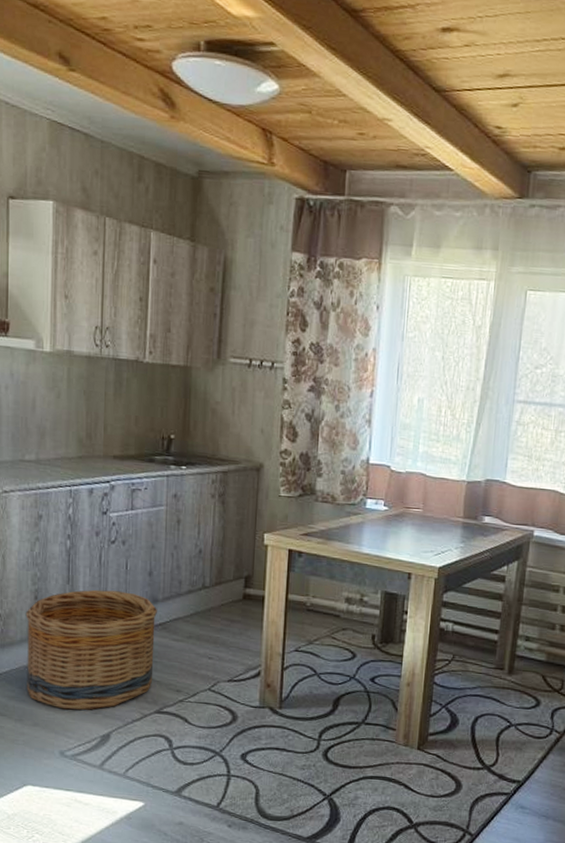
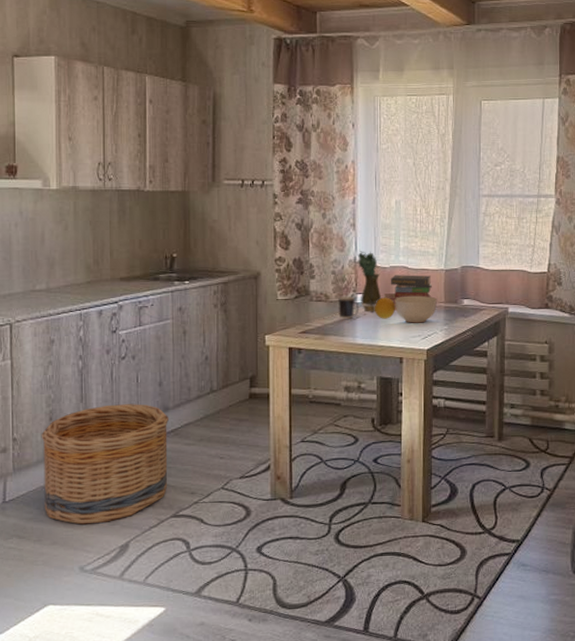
mug: none [344,500,369,526] -> present [337,296,360,320]
vase: none [369,450,394,521] -> present [357,250,382,313]
fruit: none [385,505,409,530] -> present [375,297,396,319]
books: none [396,481,451,521] -> present [383,275,432,311]
bowl: none [407,505,456,538] -> present [395,295,438,323]

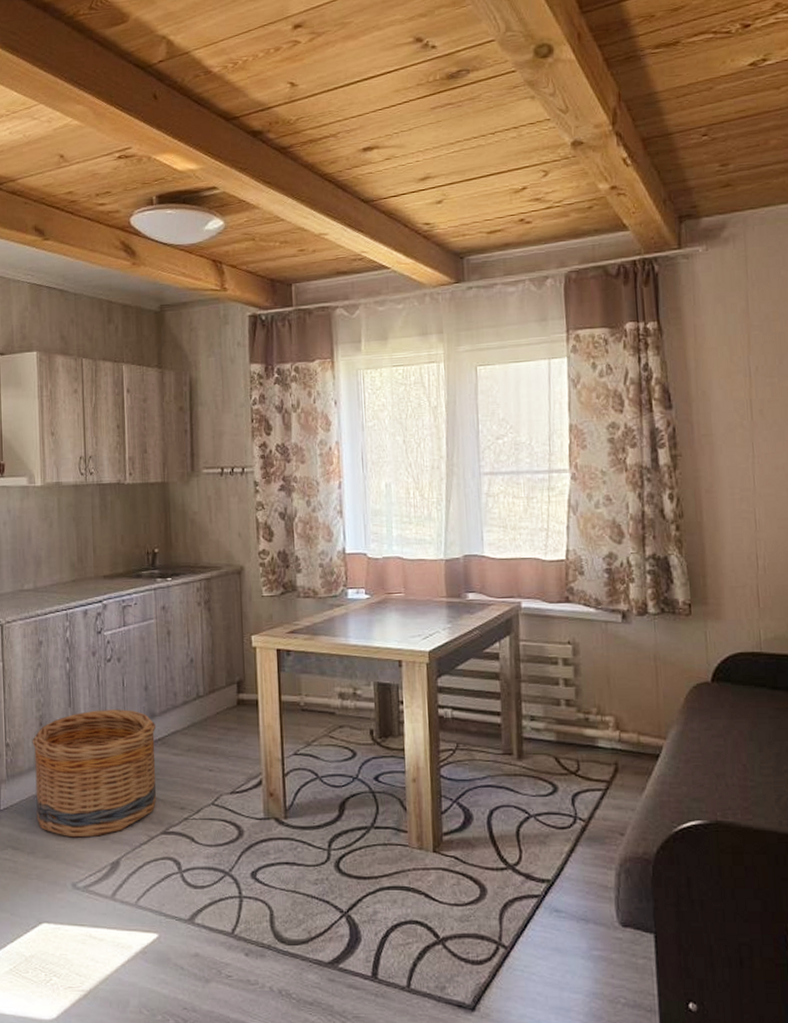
mug: present [337,296,360,320] -> none [326,592,351,618]
vase: present [357,250,382,313] -> none [346,539,375,609]
fruit: present [375,297,396,319] -> none [368,592,392,617]
books: present [383,275,432,311] -> none [376,566,432,607]
bowl: present [395,295,438,323] -> none [390,589,439,621]

